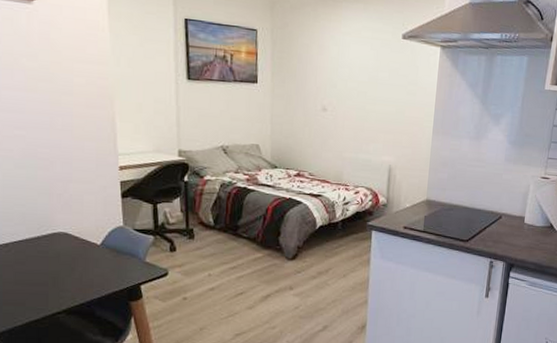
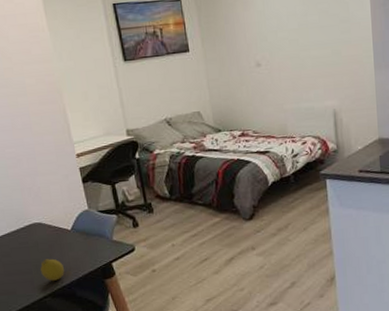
fruit: none [59,272,85,297] -> present [40,258,64,281]

